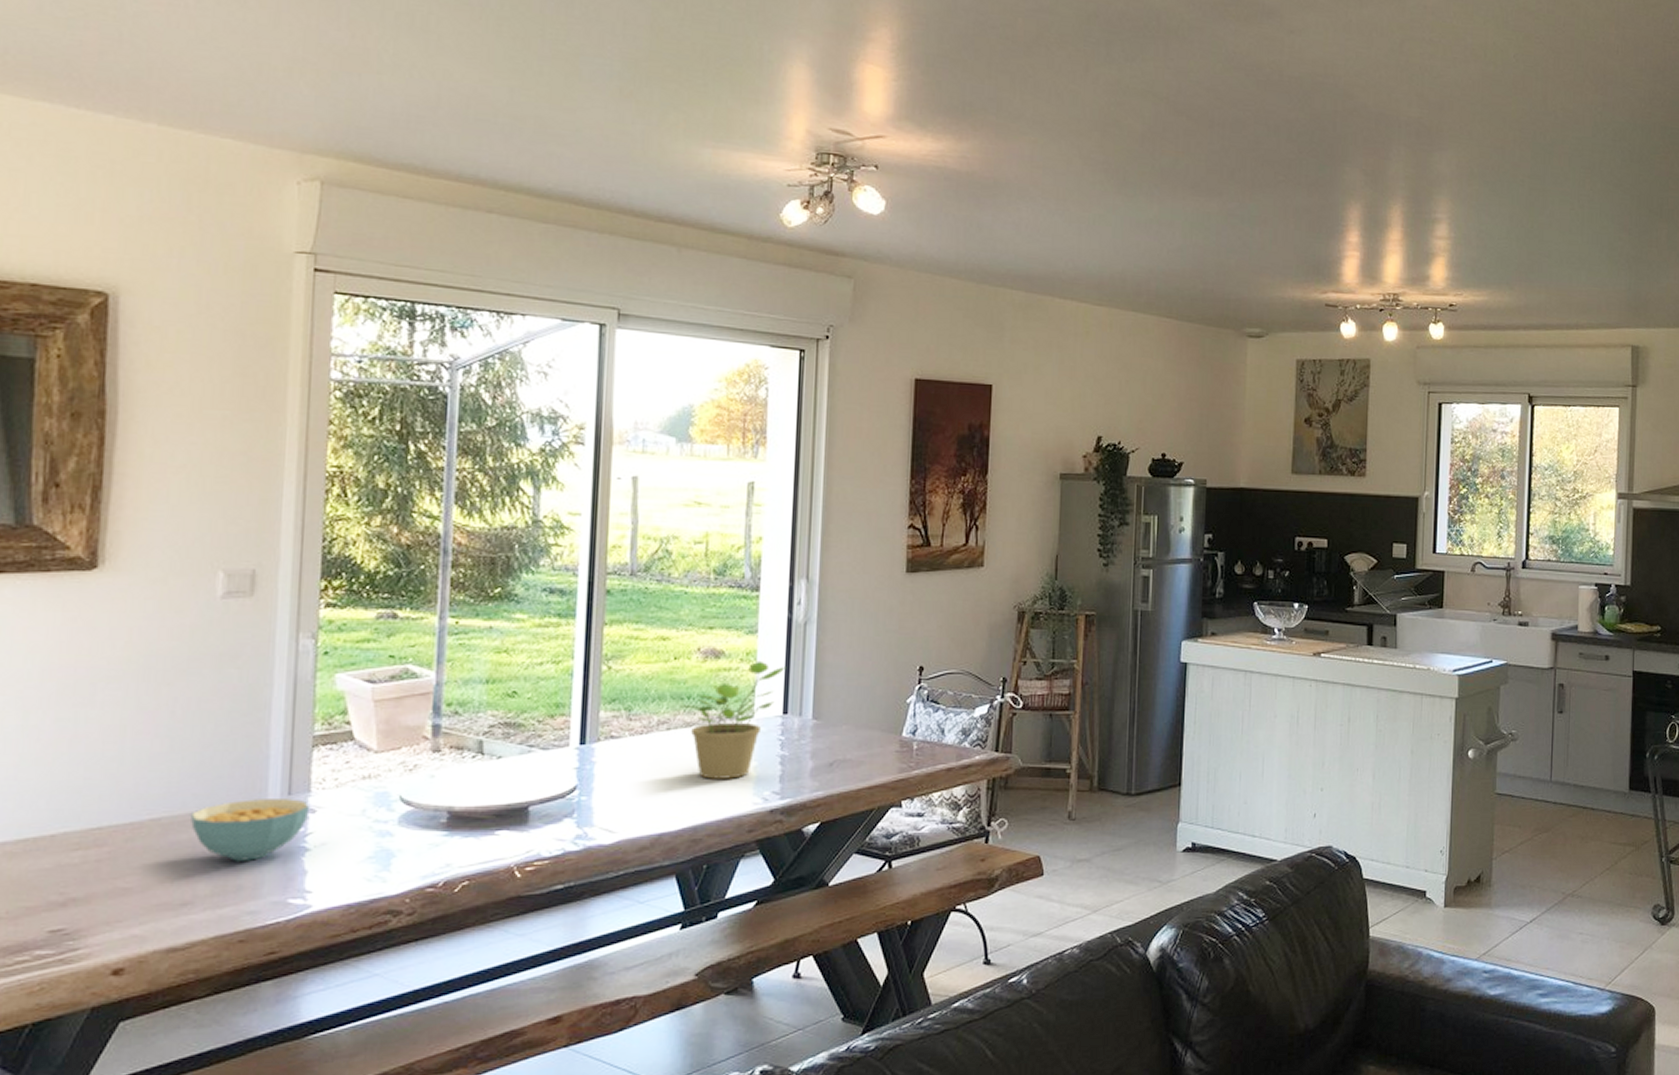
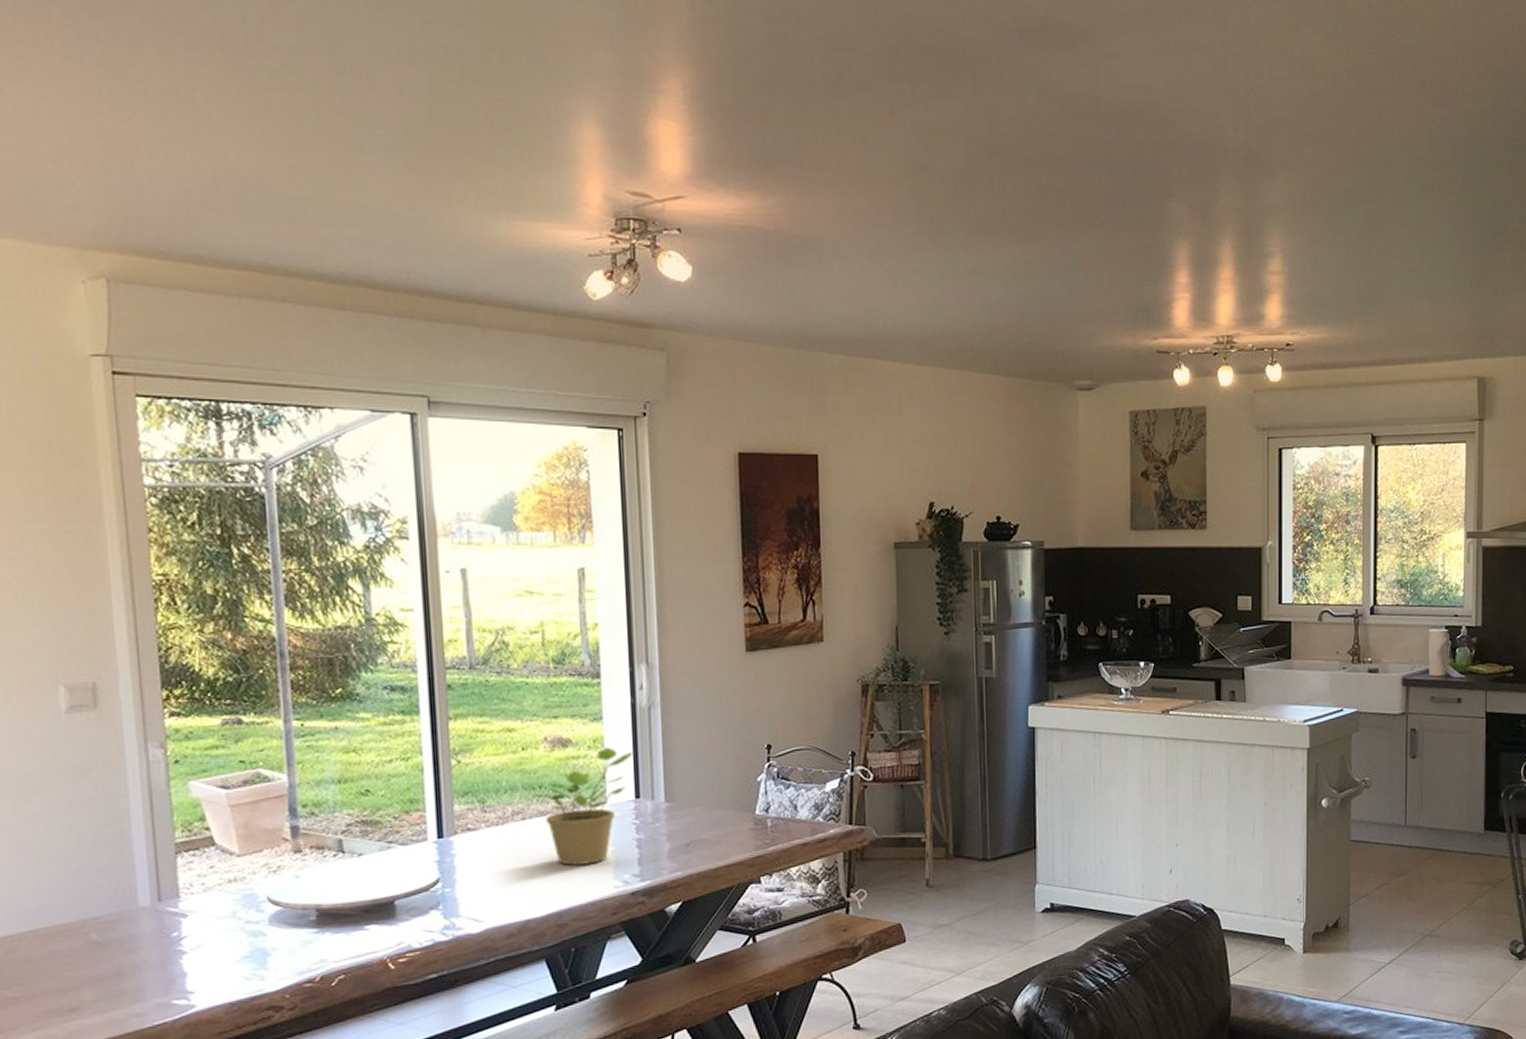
cereal bowl: present [191,799,311,861] -> none [67,904,182,967]

